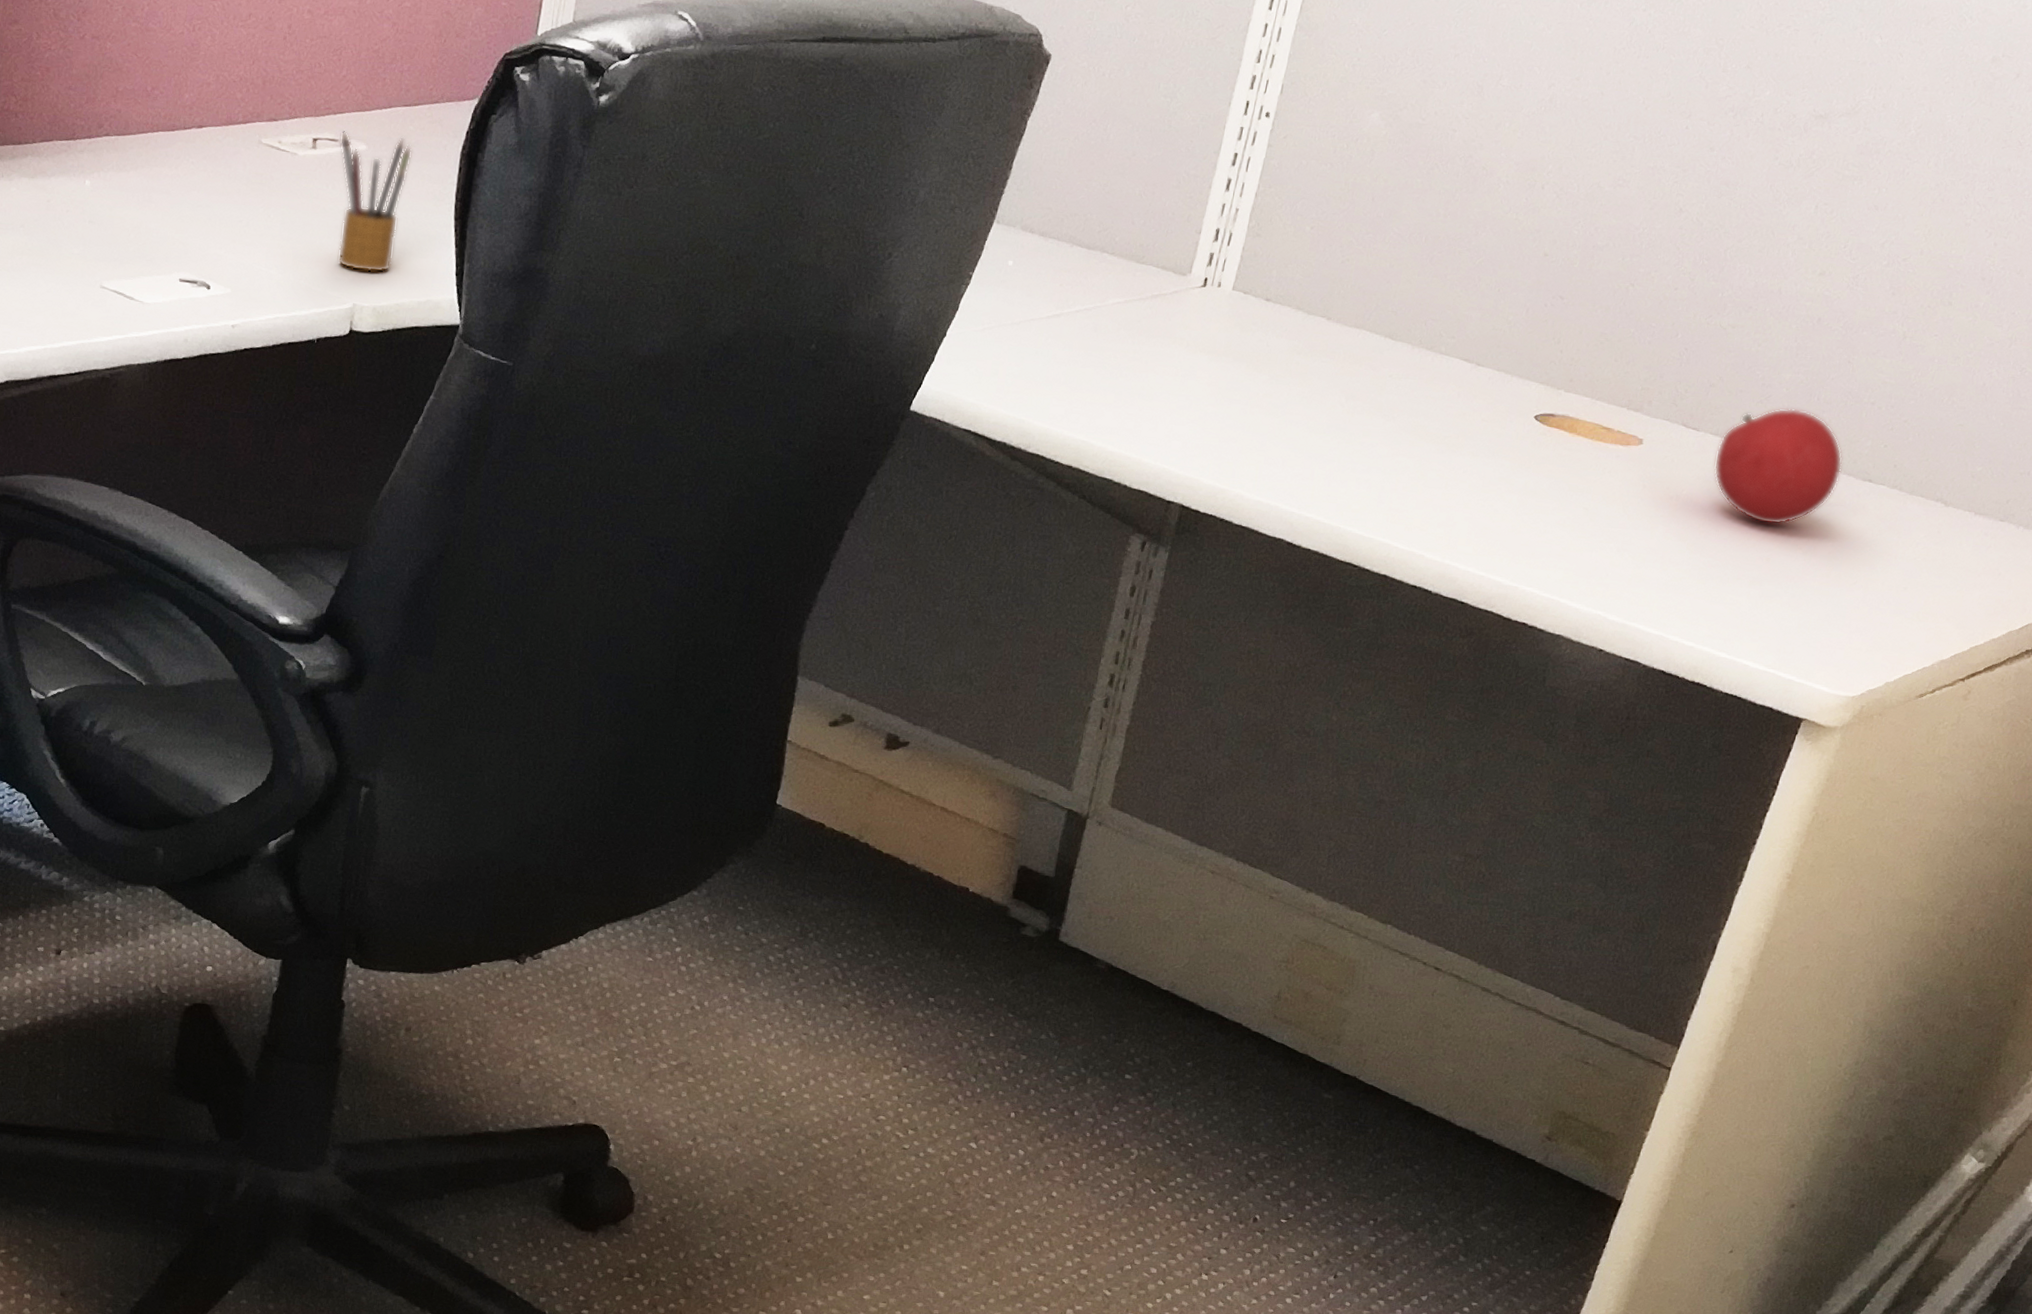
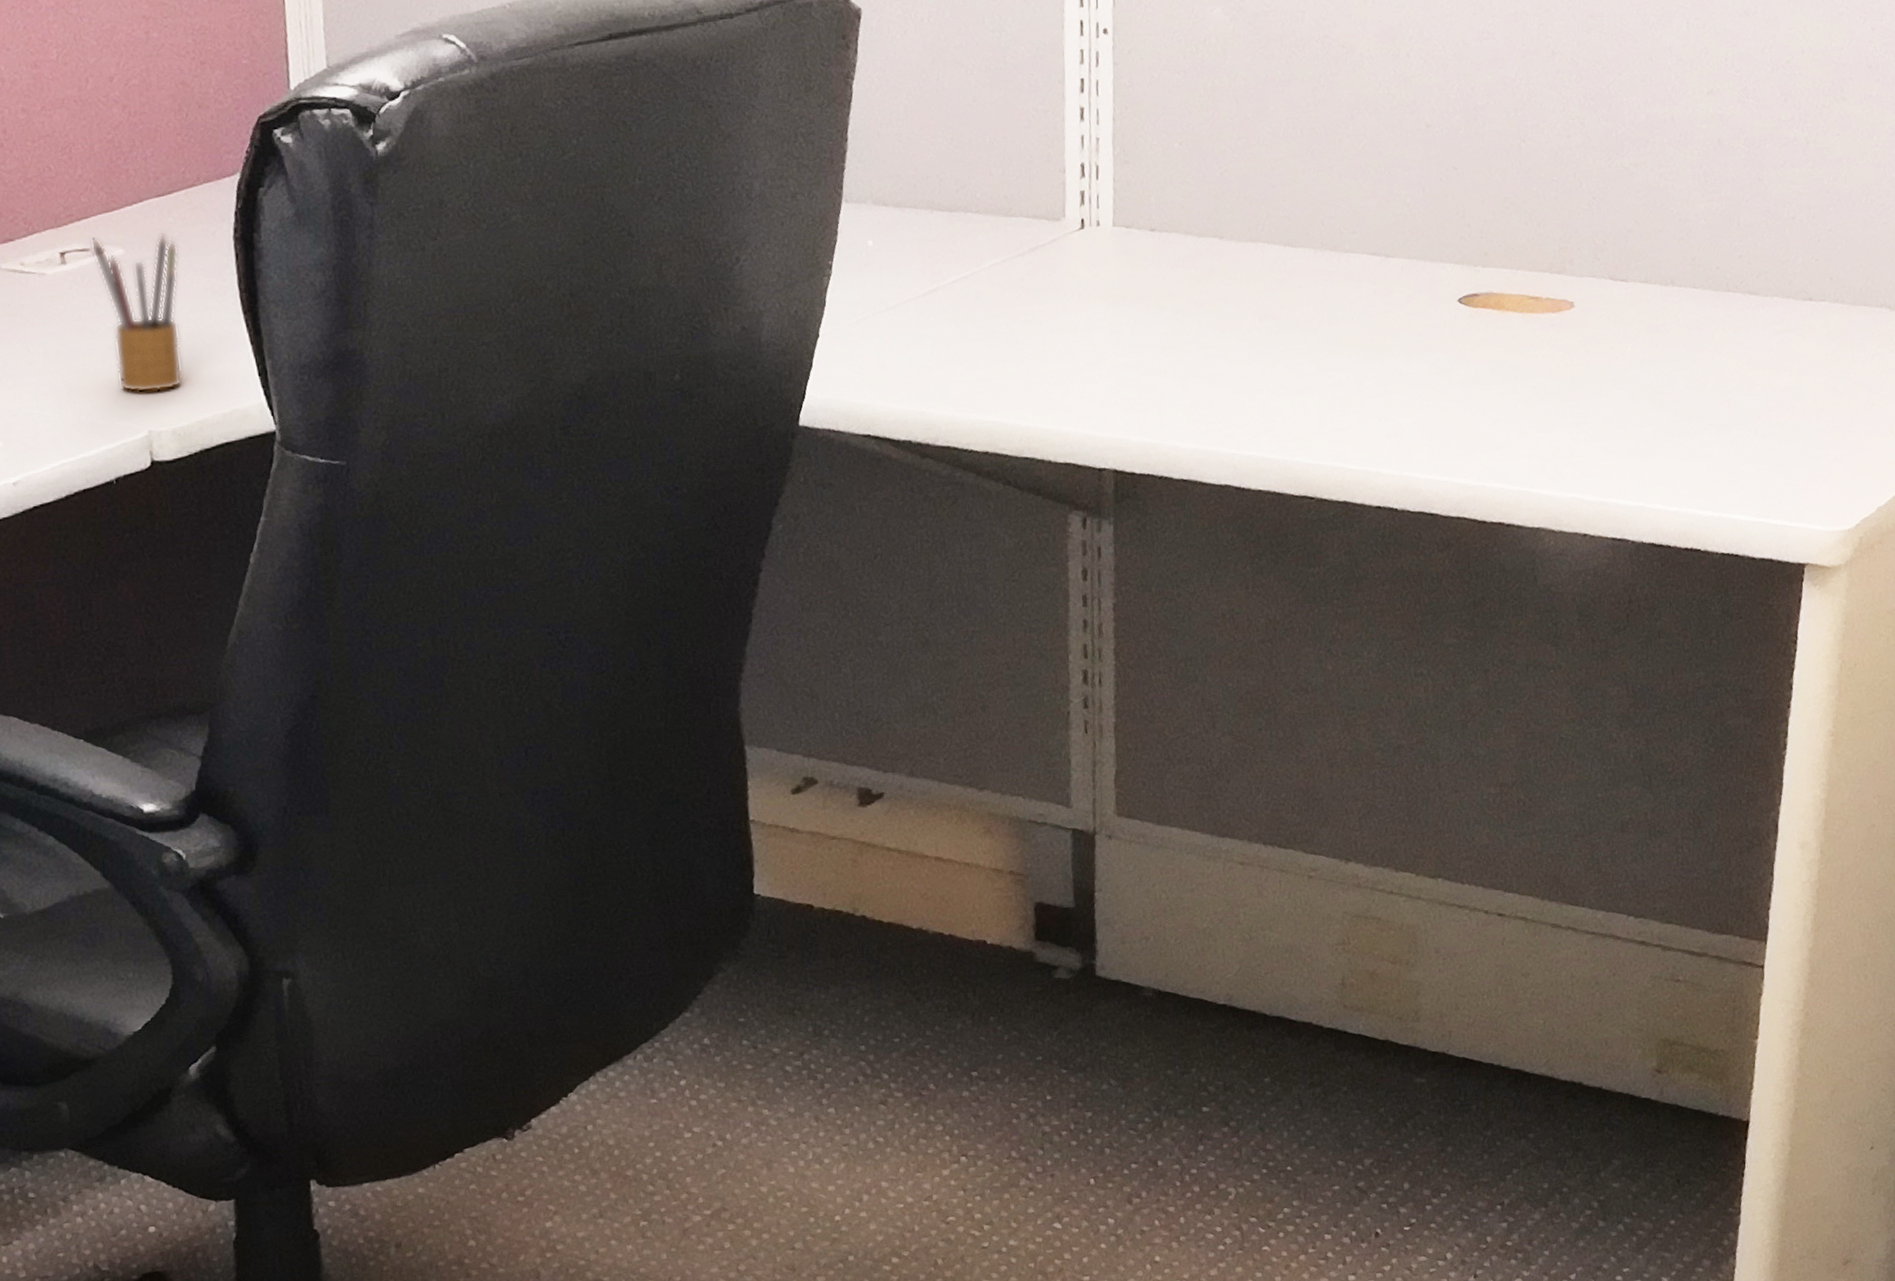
fruit: present [1713,408,1843,525] -> none [1650,238,1780,367]

